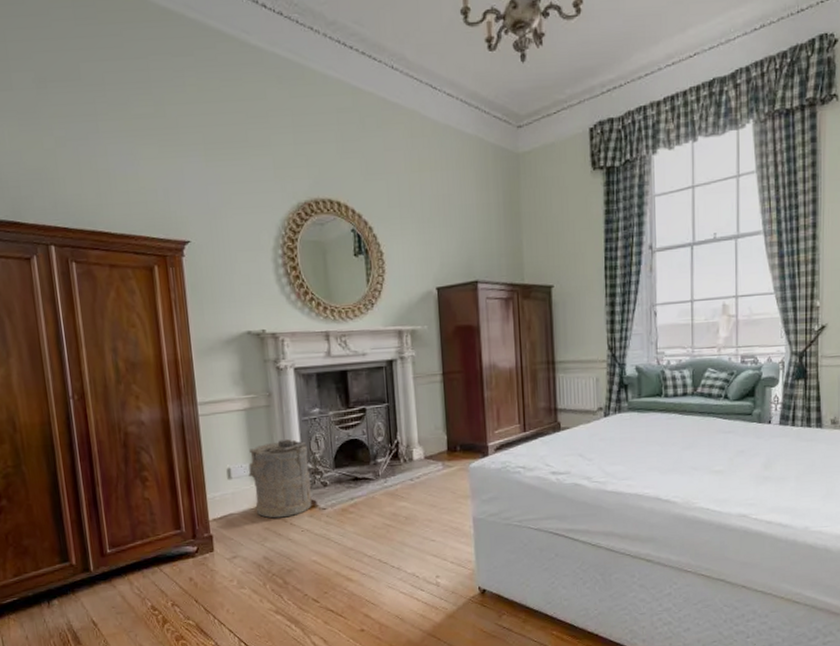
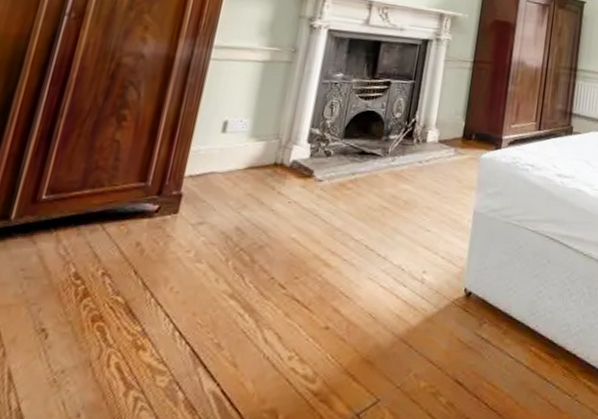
laundry hamper: present [248,439,312,518] -> none [243,99,320,185]

